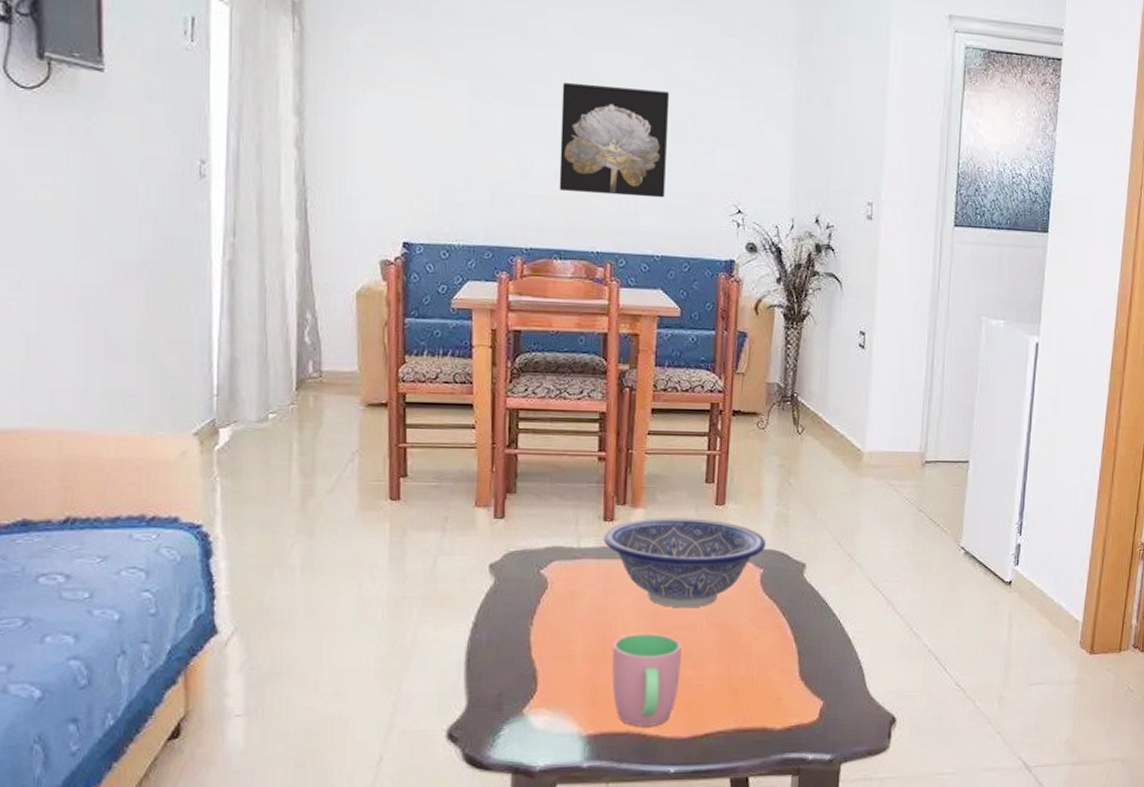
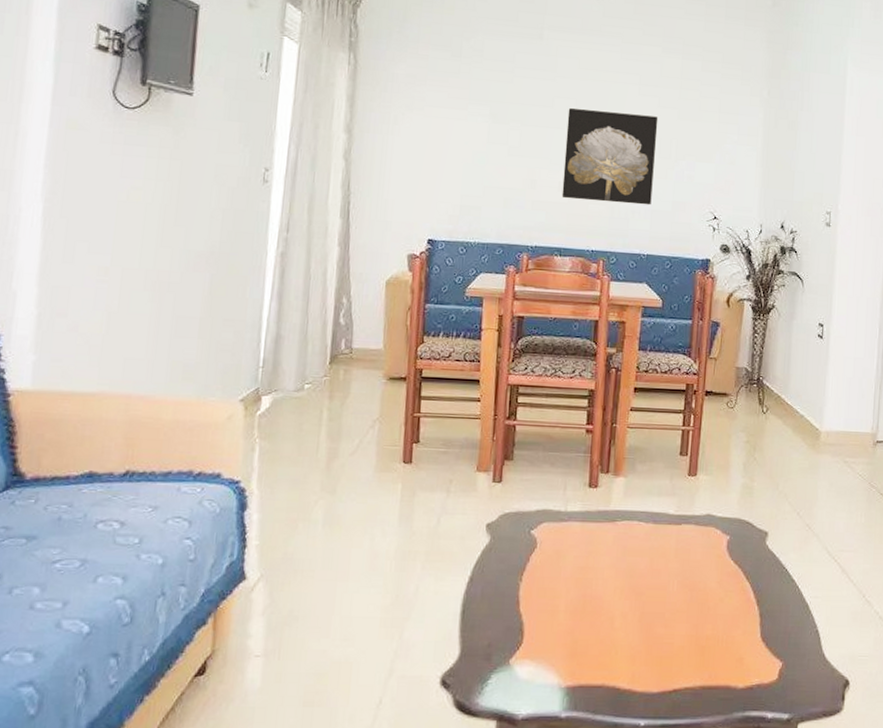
decorative bowl: present [603,518,767,608] -> none [588,486,733,570]
cup: present [612,633,681,726] -> none [590,592,654,680]

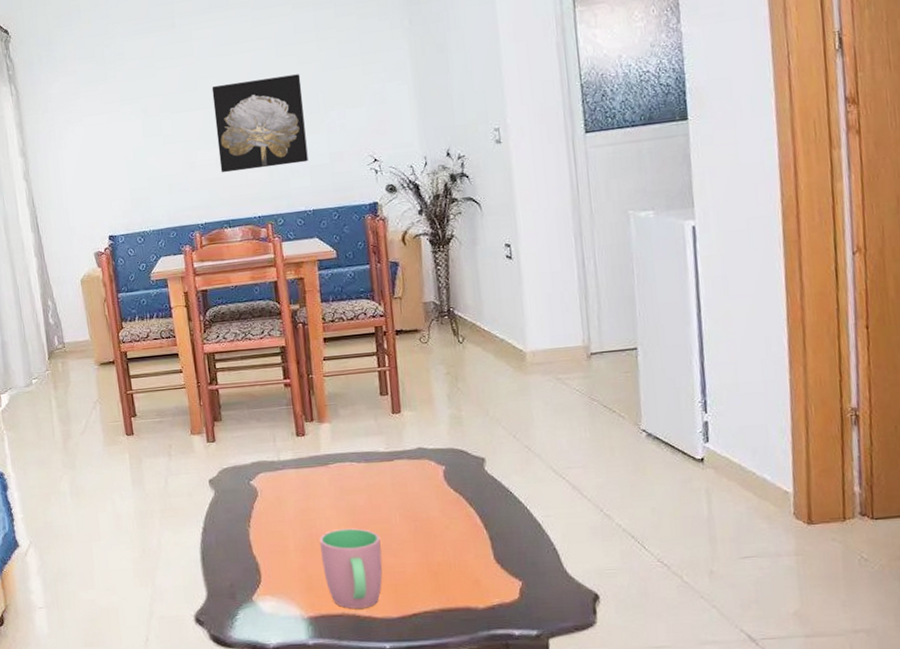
cup: none [590,592,654,680] -> present [320,528,383,609]

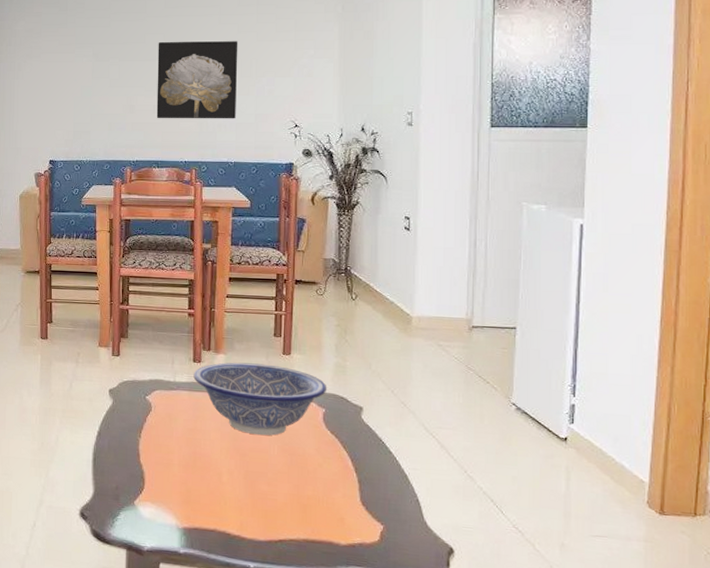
decorative bowl: none [298,427,445,506] -> present [193,362,327,436]
cup: present [320,528,383,609] -> none [202,451,257,528]

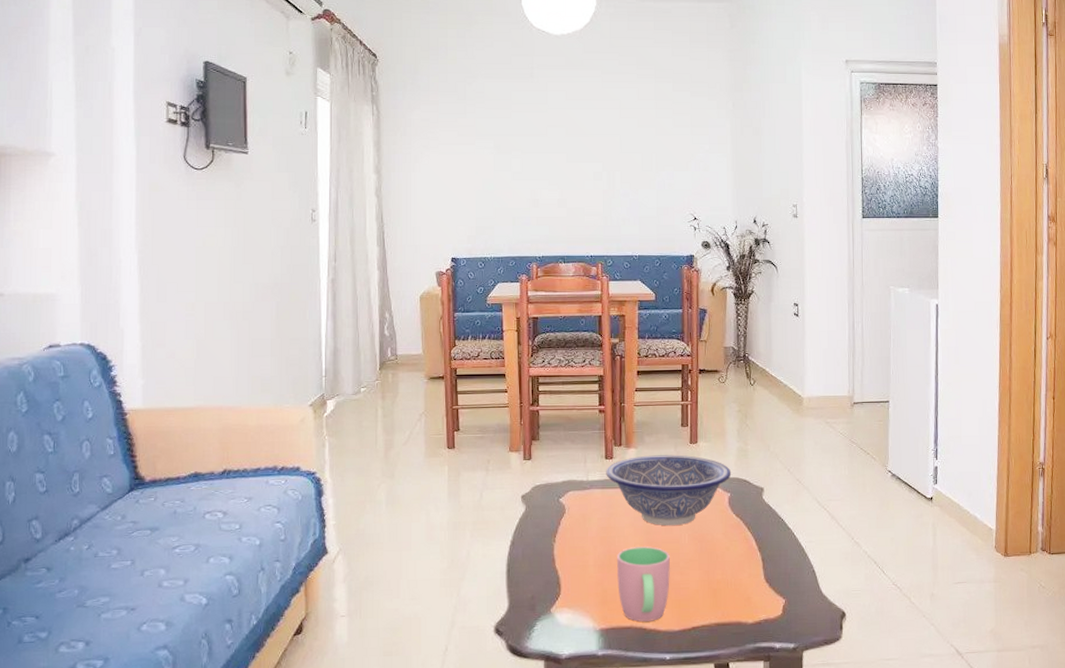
wall art: present [156,41,238,119] -> none [560,135,639,213]
cup: none [202,451,257,528] -> present [617,546,670,622]

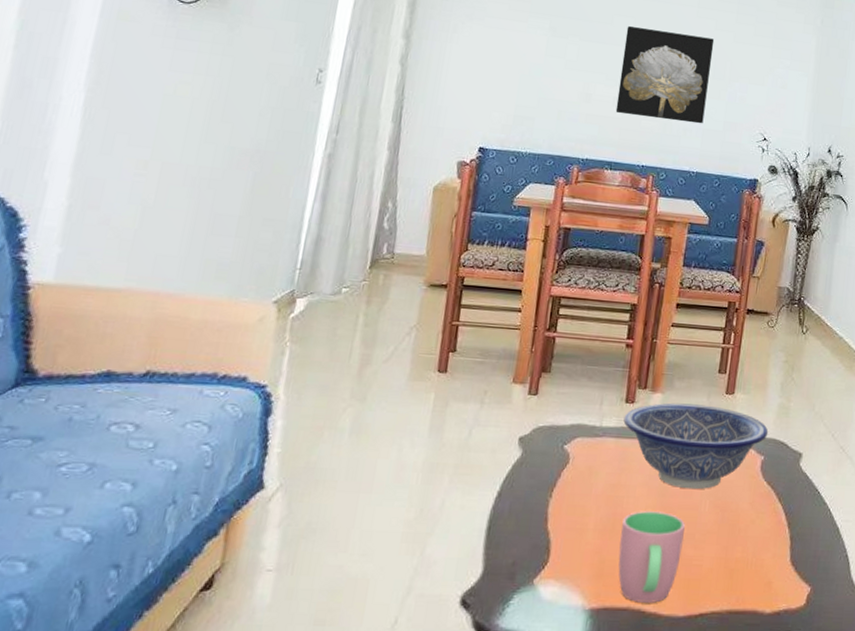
wall art: none [560,135,639,213] -> present [615,26,715,124]

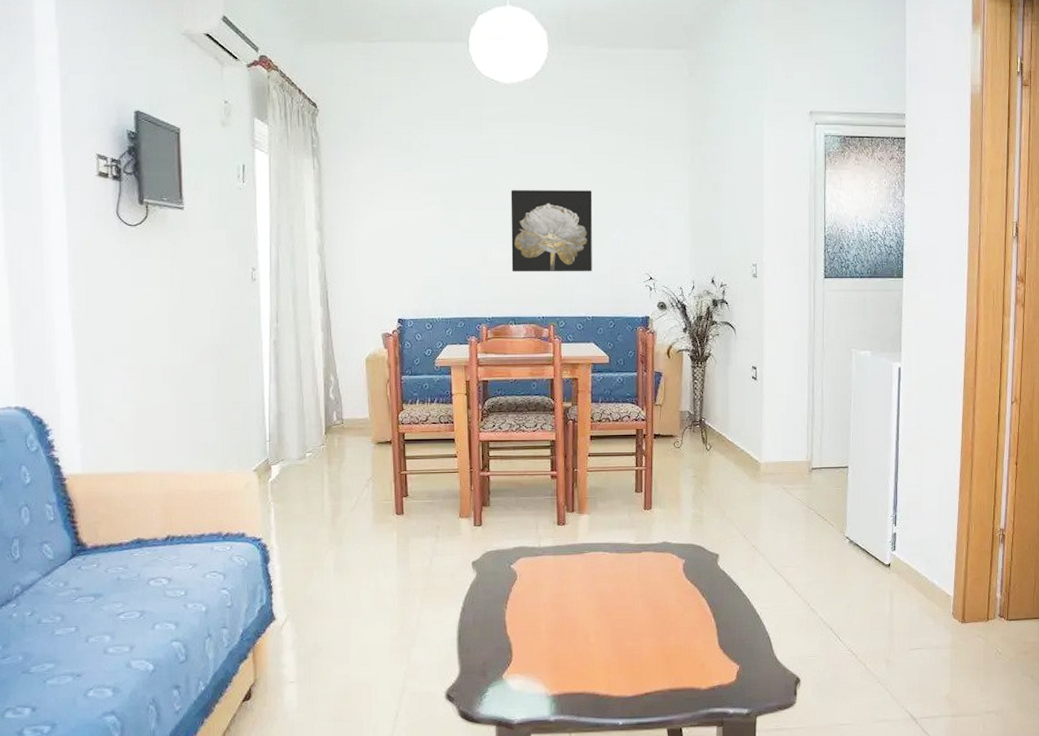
cup: present [618,511,685,603] -> none [569,613,623,688]
decorative bowl: present [623,403,769,490] -> none [558,521,686,593]

